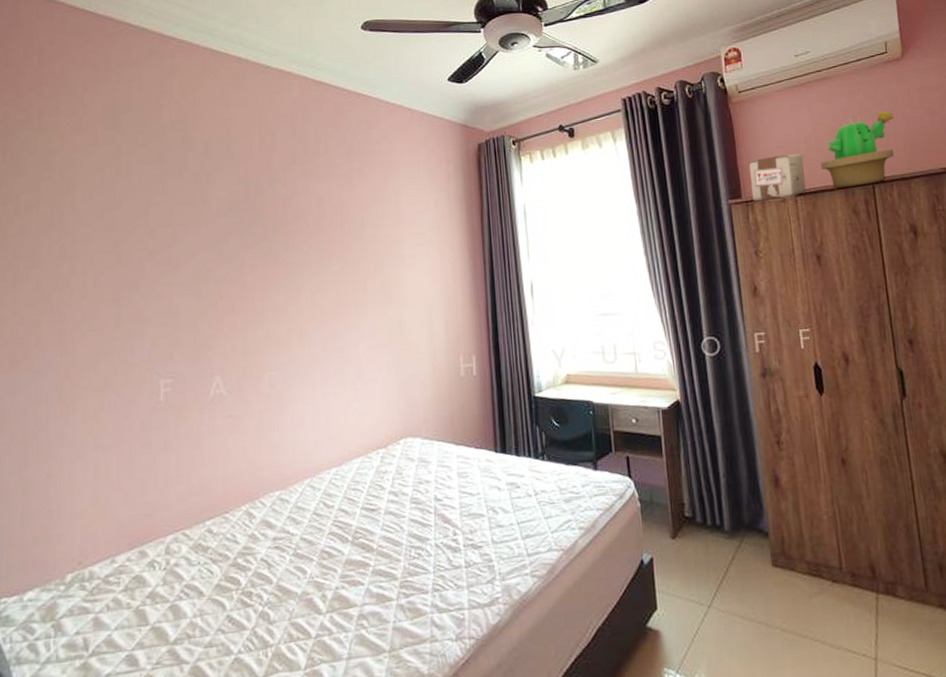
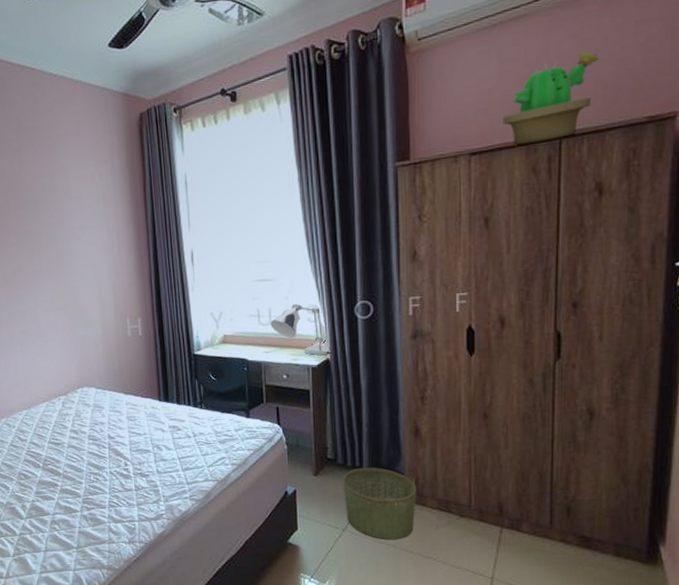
desk lamp: none [616,339,683,397] -> present [270,303,333,356]
basket: none [703,526,785,617] -> present [342,468,417,540]
box: present [749,154,806,202] -> none [421,108,484,164]

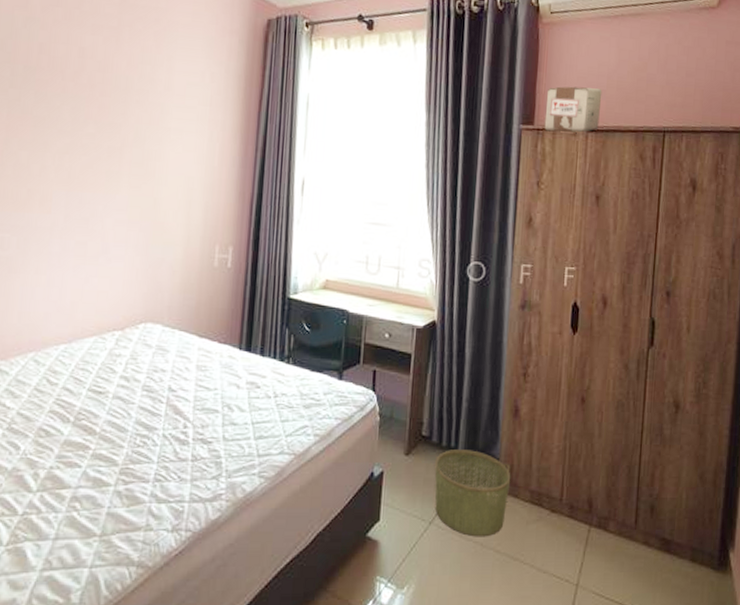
desk lamp: present [270,303,333,356] -> none [378,255,440,316]
box: none [421,108,484,164] -> present [544,86,602,133]
decorative plant: present [503,52,599,146] -> none [617,58,698,133]

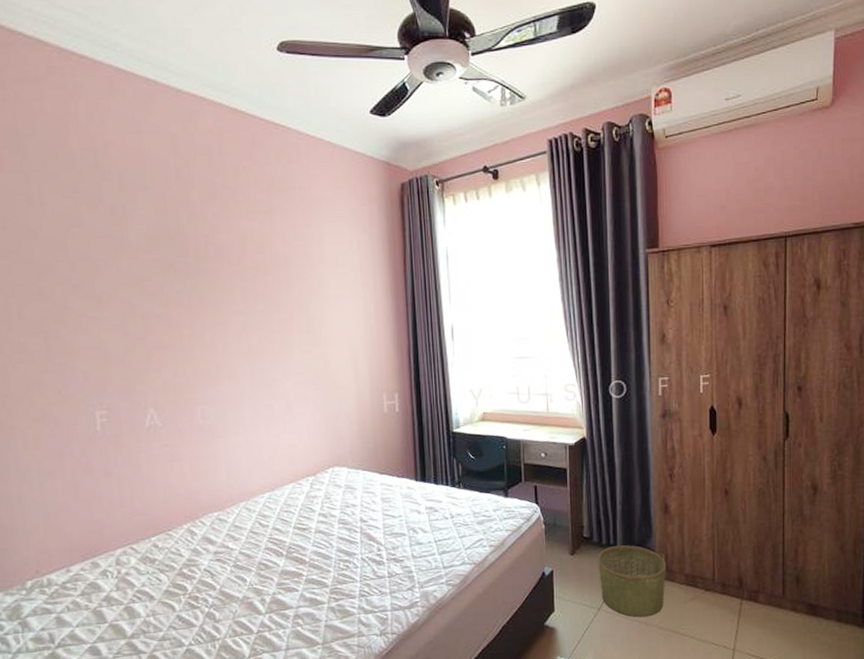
box: present [544,86,602,133] -> none [668,204,722,252]

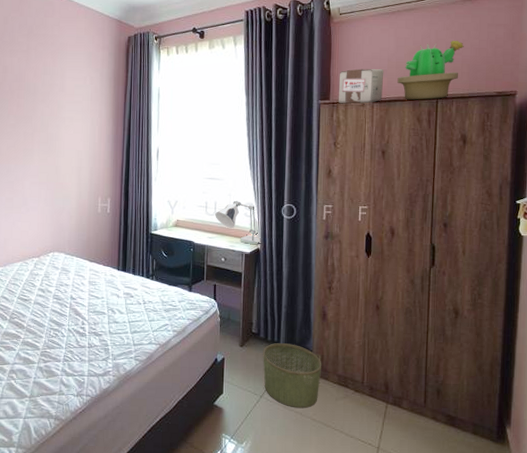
desk lamp: none [529,382,589,434] -> present [215,200,262,245]
box: none [668,204,722,252] -> present [338,69,384,105]
decorative plant: none [738,162,815,241] -> present [397,41,464,101]

